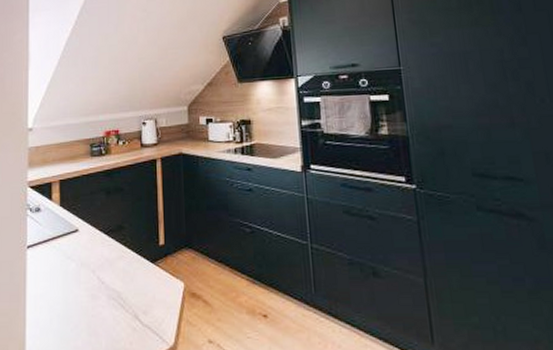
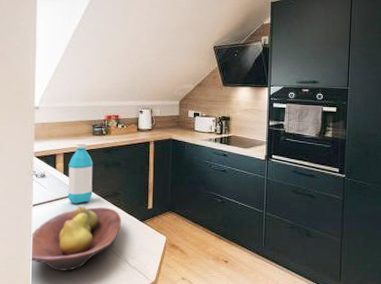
fruit bowl: none [24,245,129,332] -> present [29,206,122,271]
water bottle: none [65,165,93,242] -> present [67,142,93,203]

